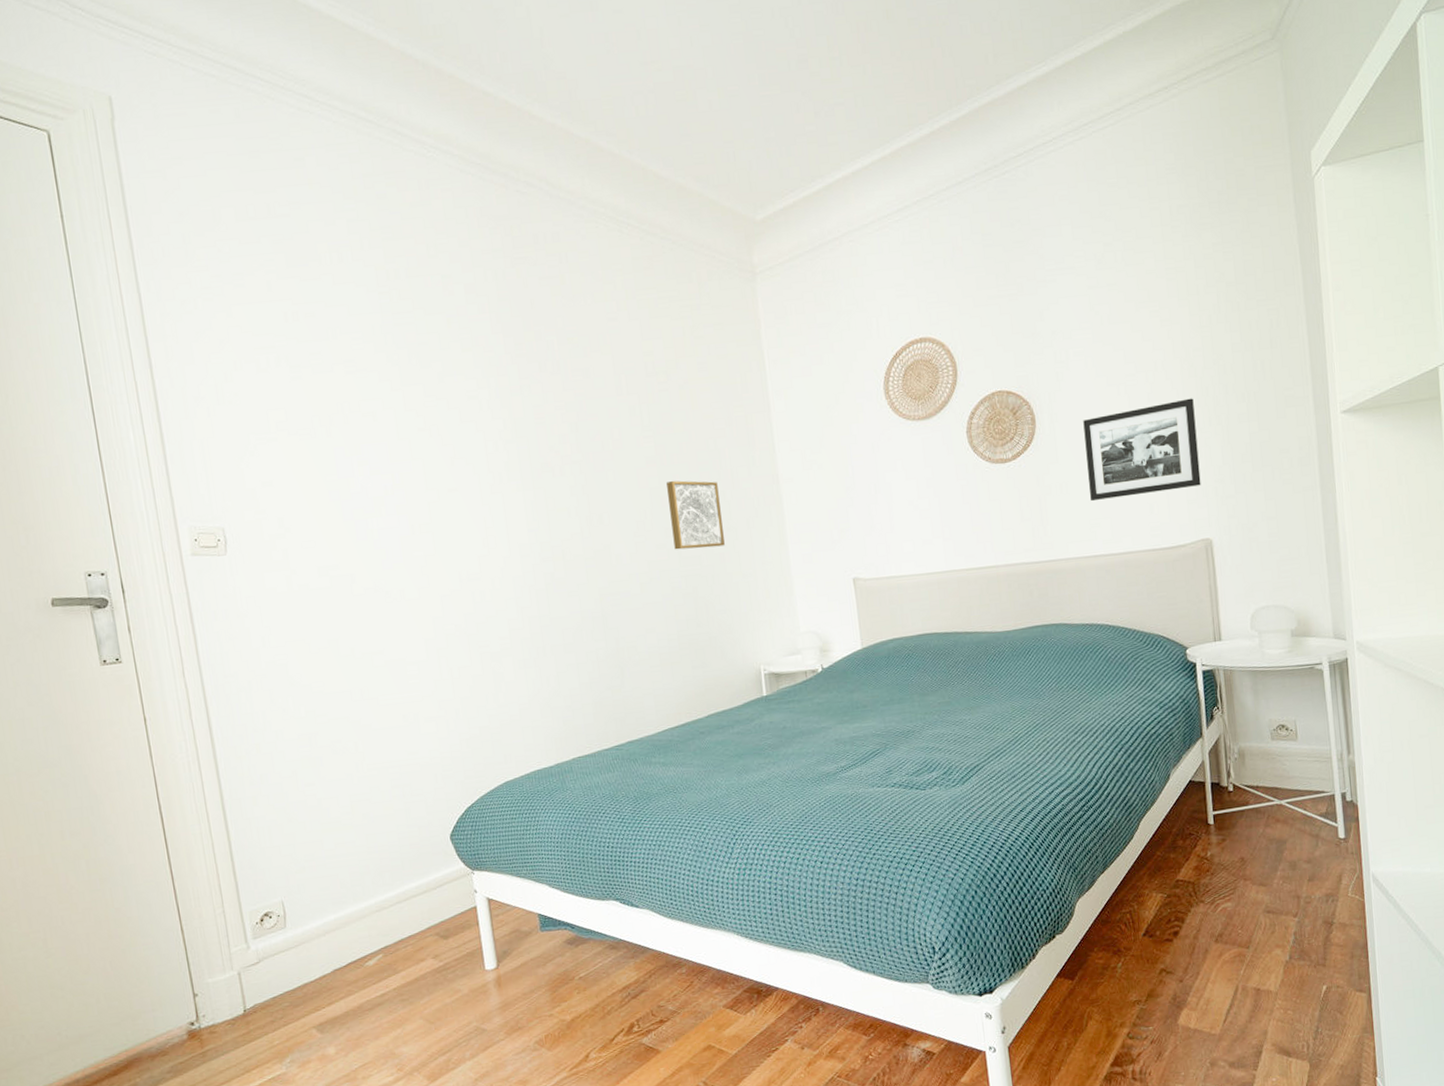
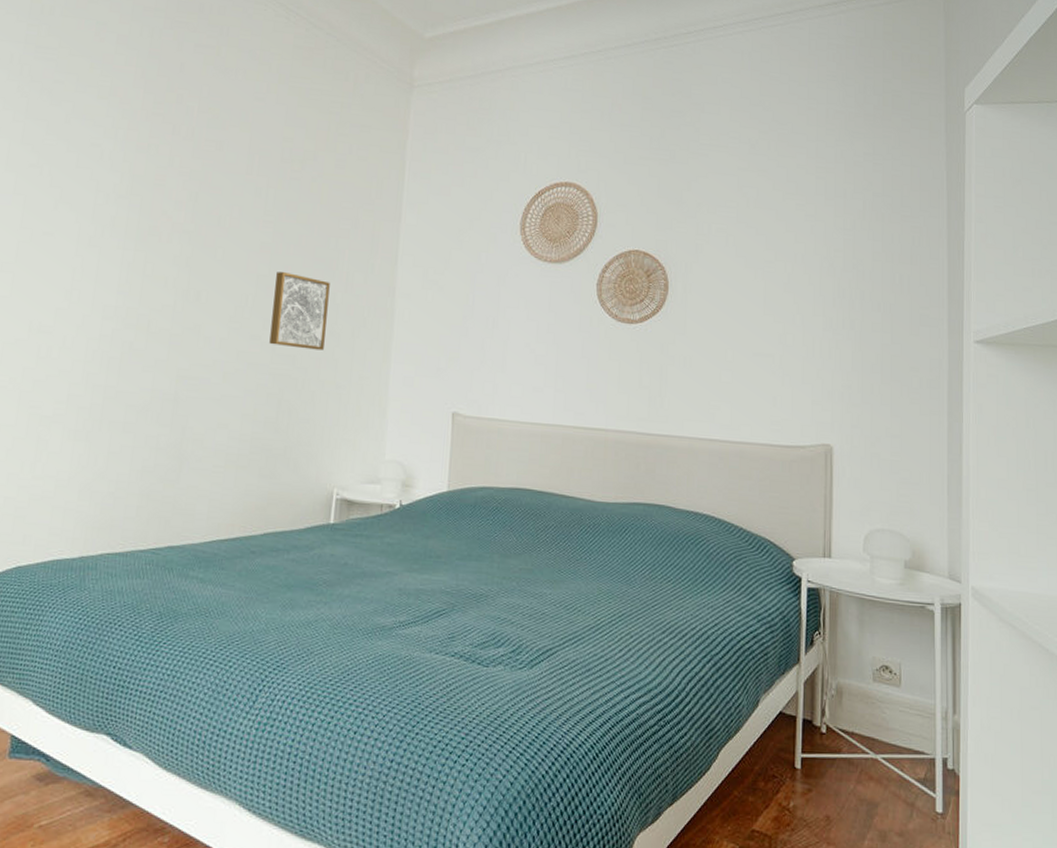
picture frame: present [1083,398,1201,502] -> none [714,296,829,388]

